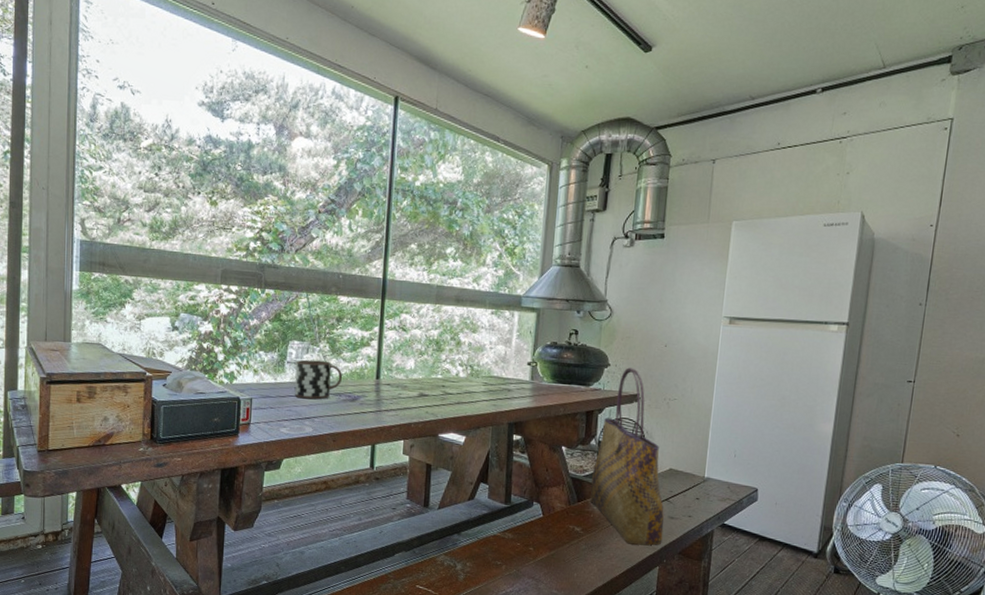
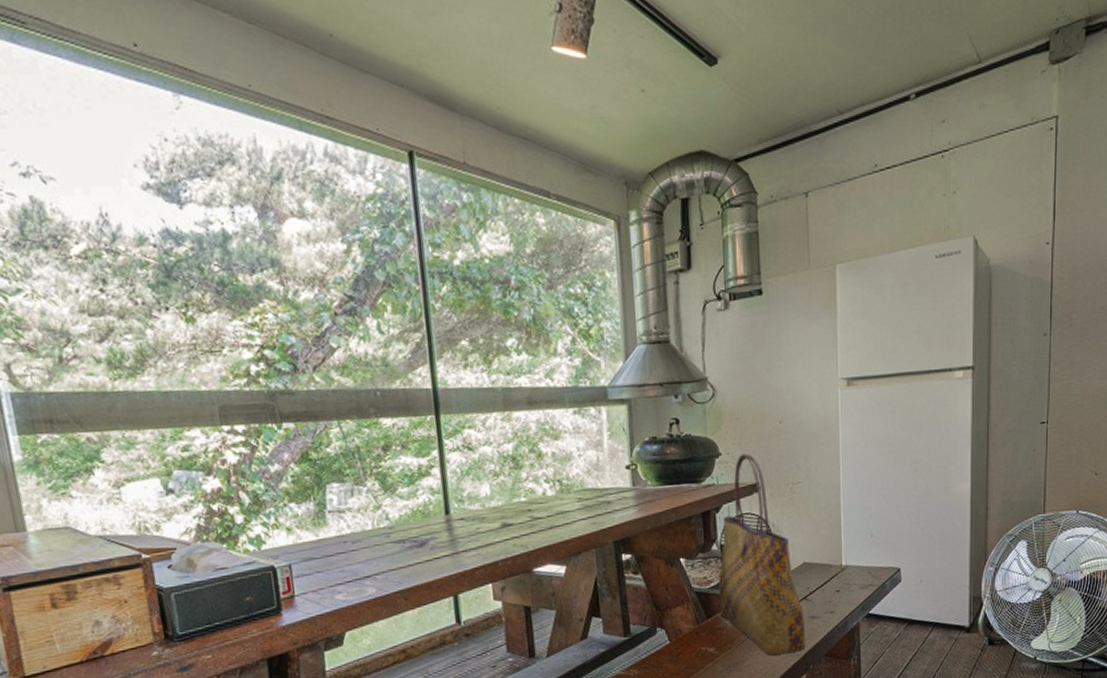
cup: present [294,359,343,400] -> none [339,502,404,554]

